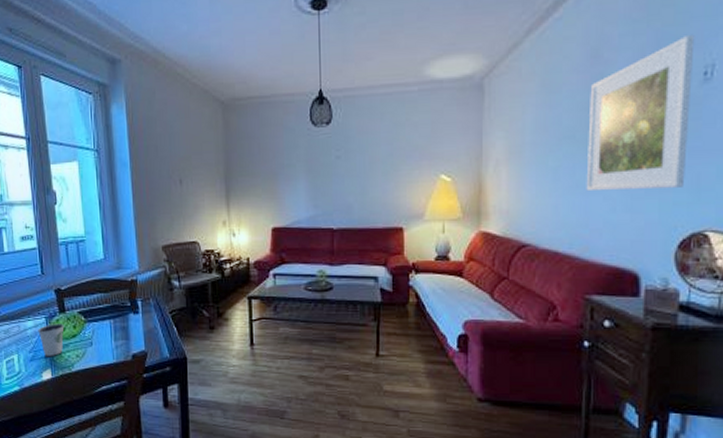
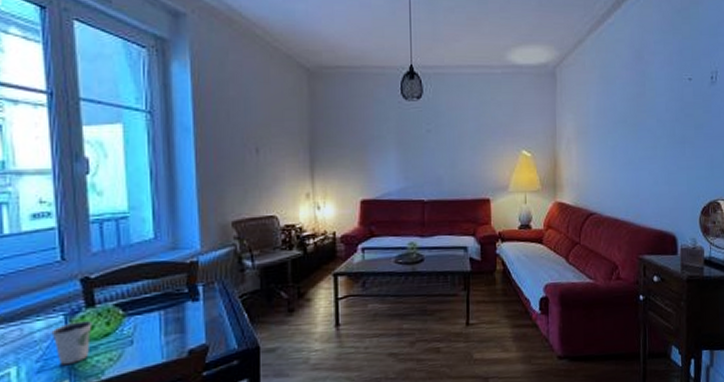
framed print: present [586,34,695,192] -> none [636,47,704,168]

